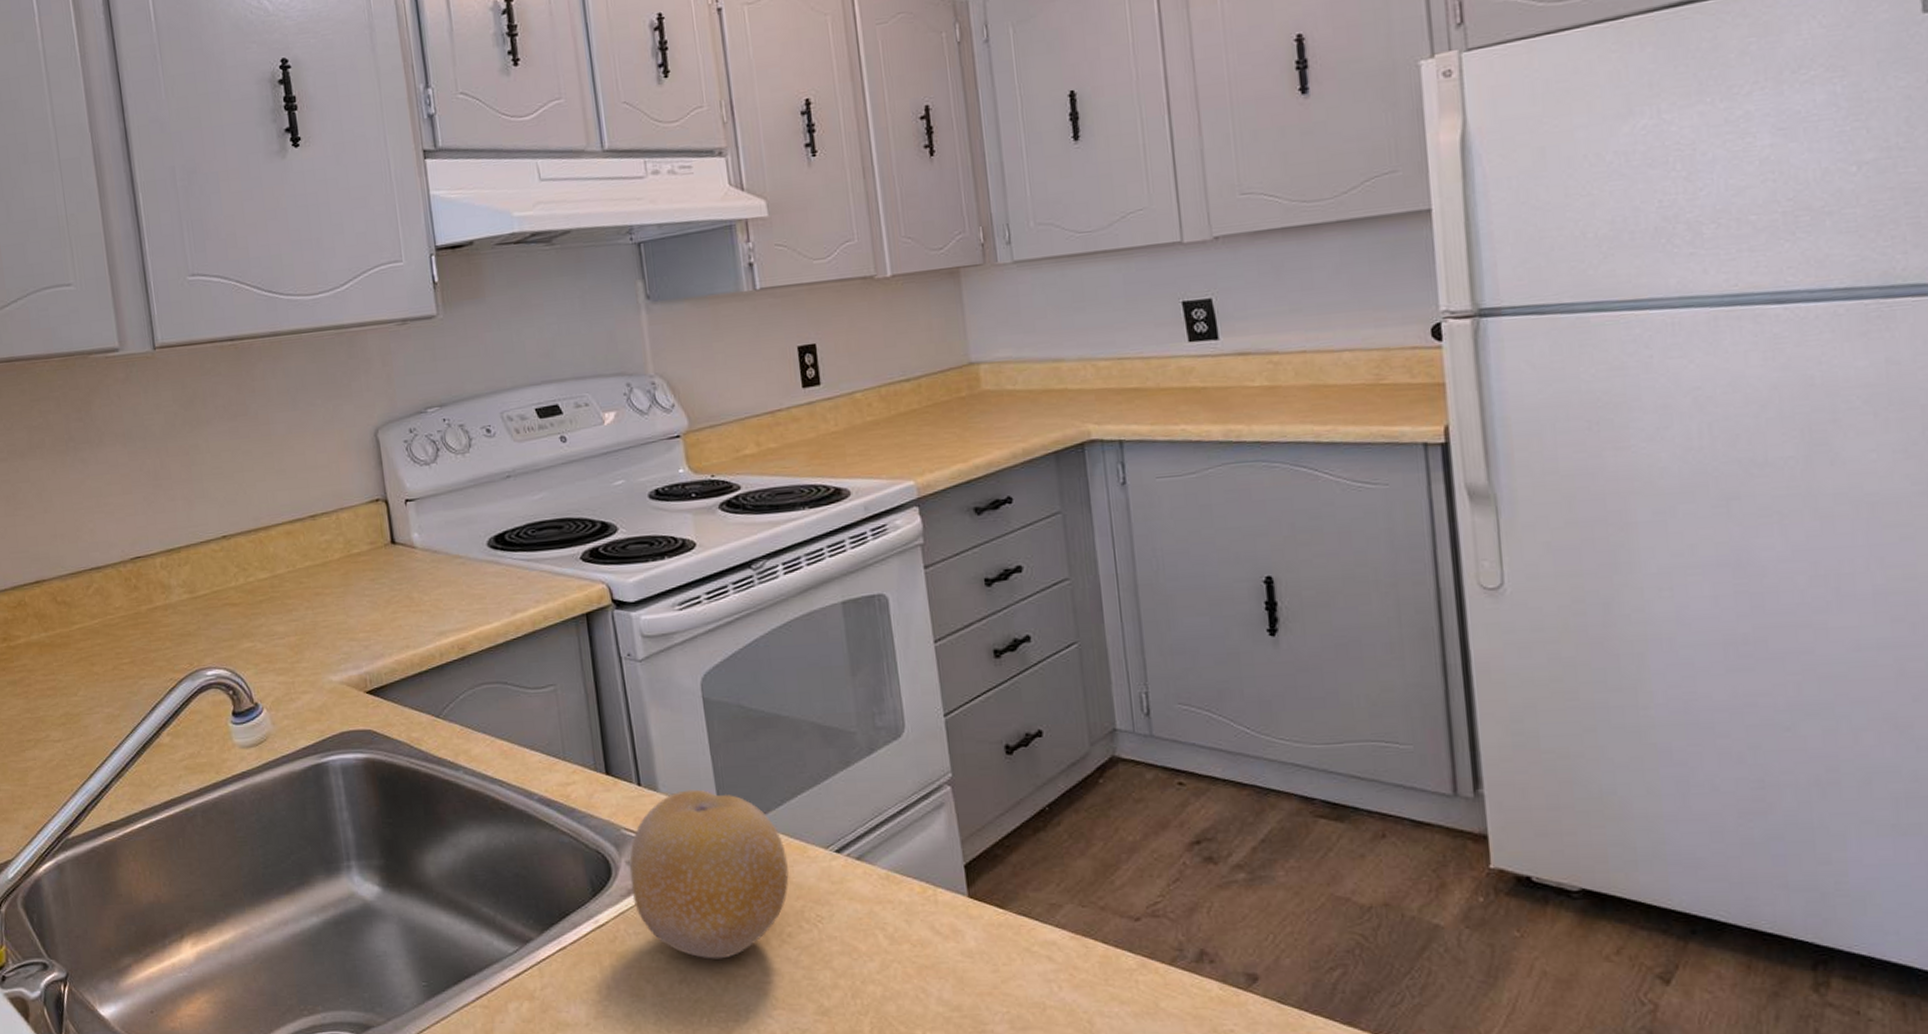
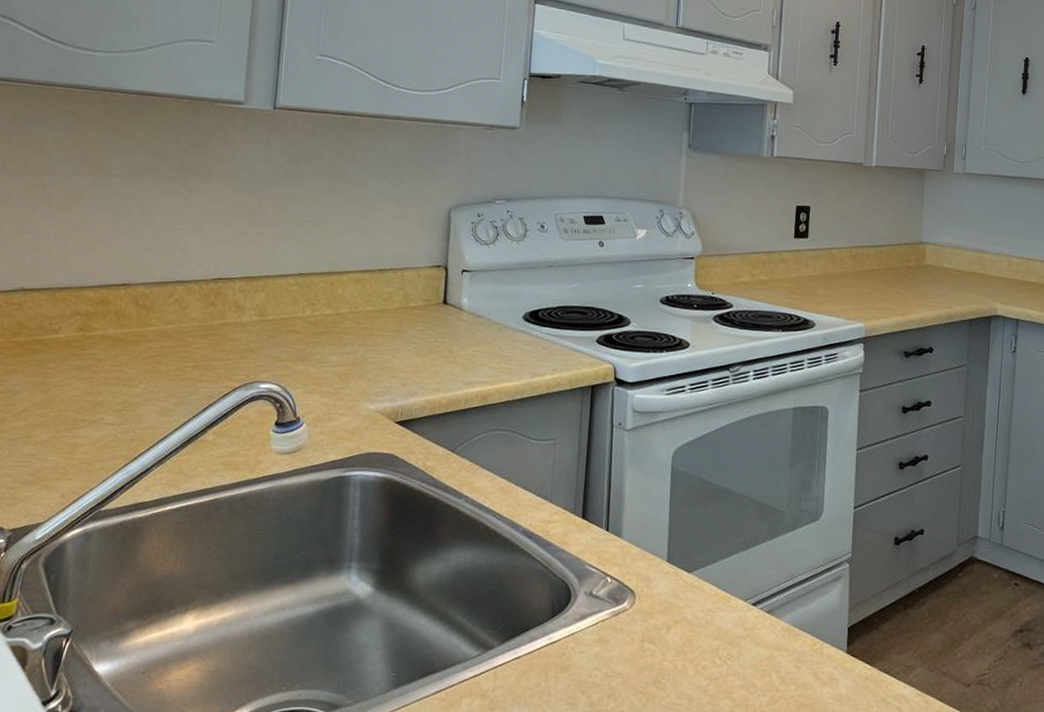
fruit: present [629,789,789,959] -> none [584,539,714,681]

